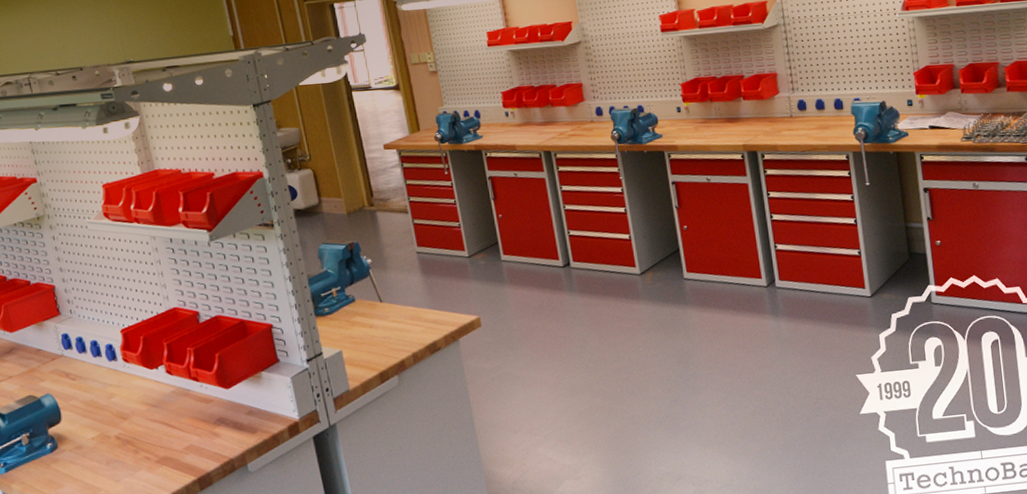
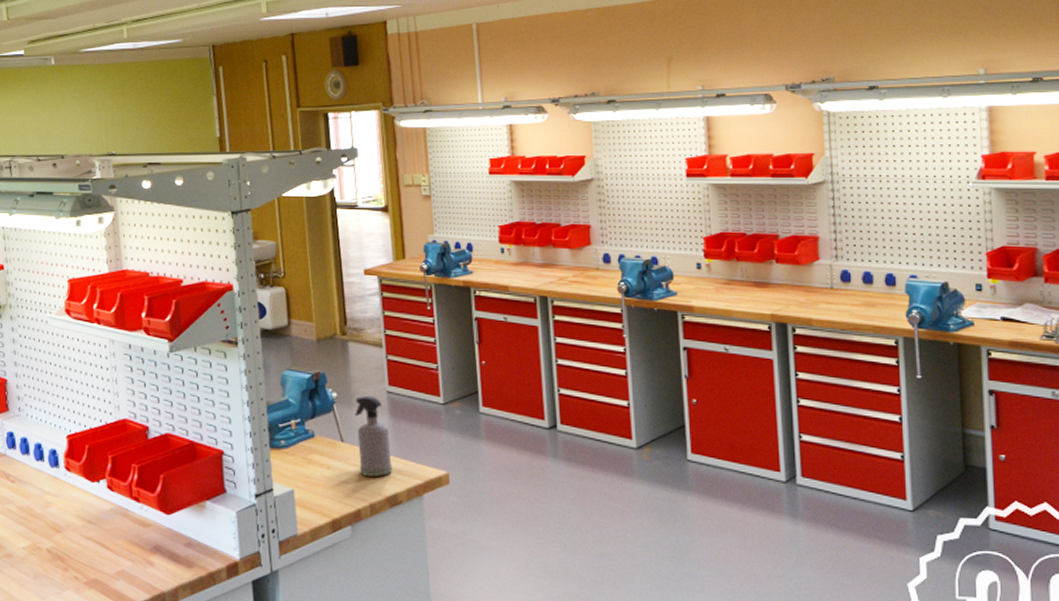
spray bottle: none [389,257,430,330] -> present [355,395,393,477]

